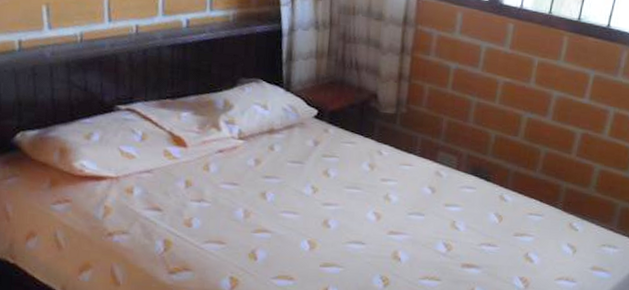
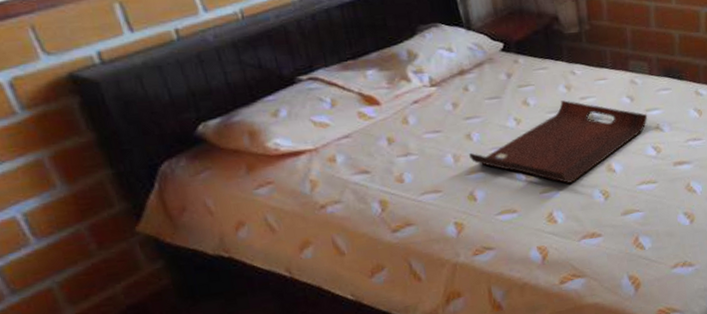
serving tray: none [260,178,446,262] -> present [469,100,648,183]

